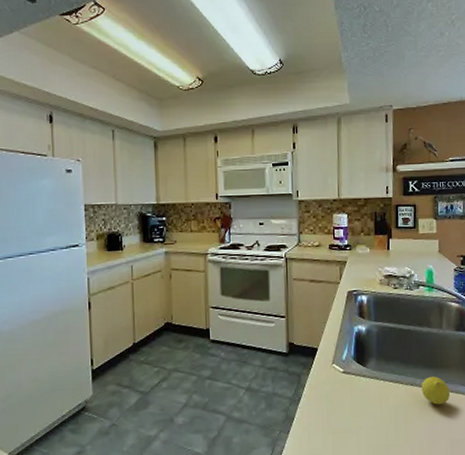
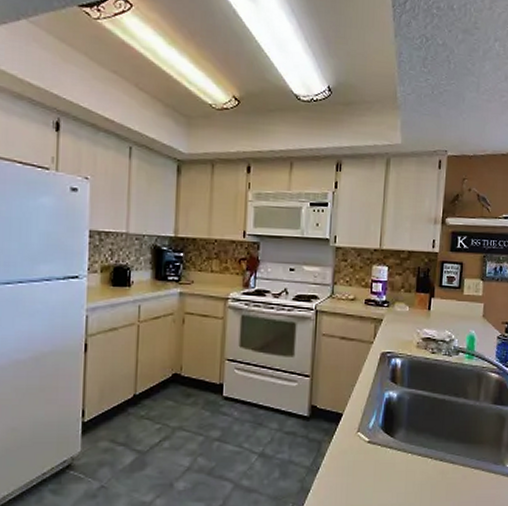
fruit: present [421,377,450,405] -> none [451,453,481,484]

